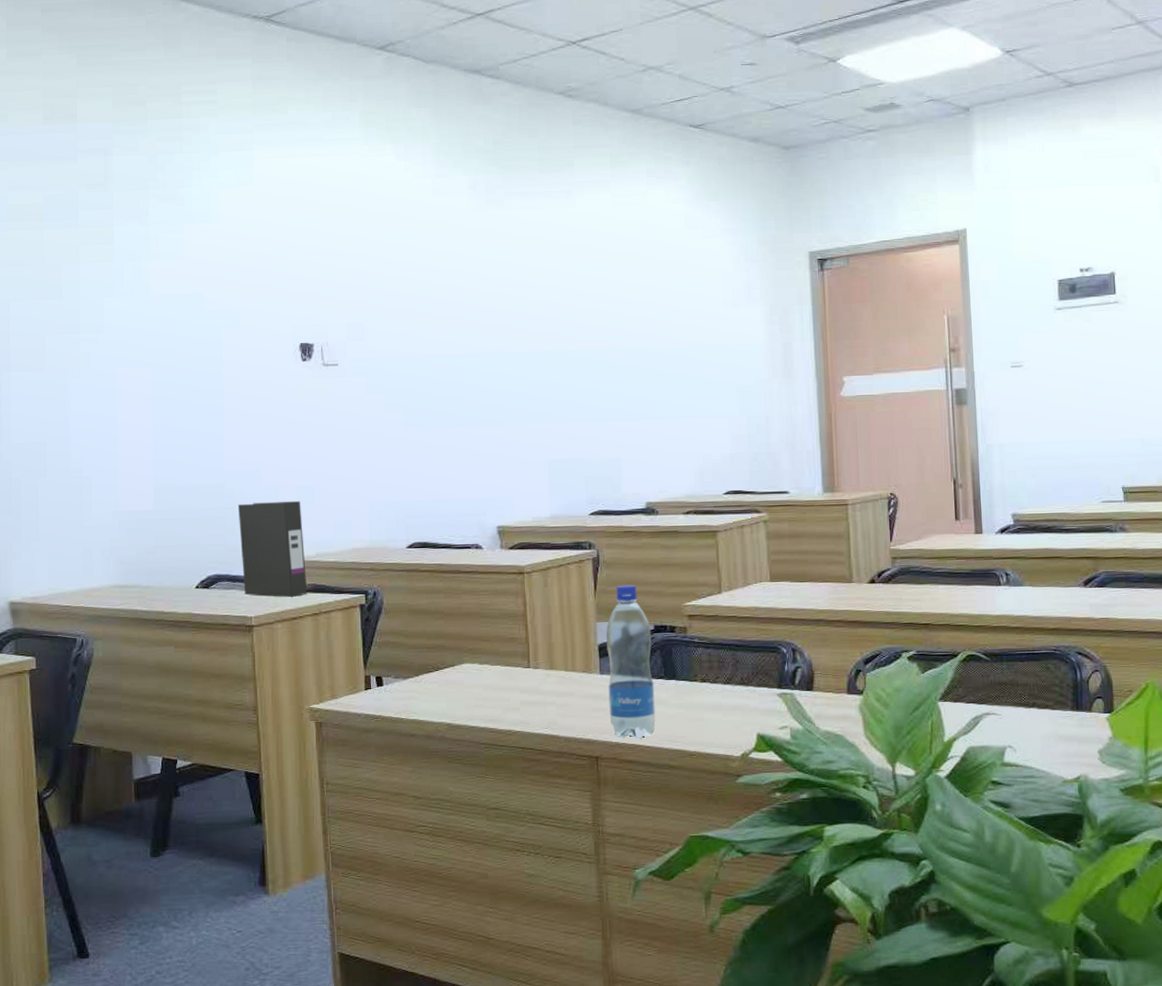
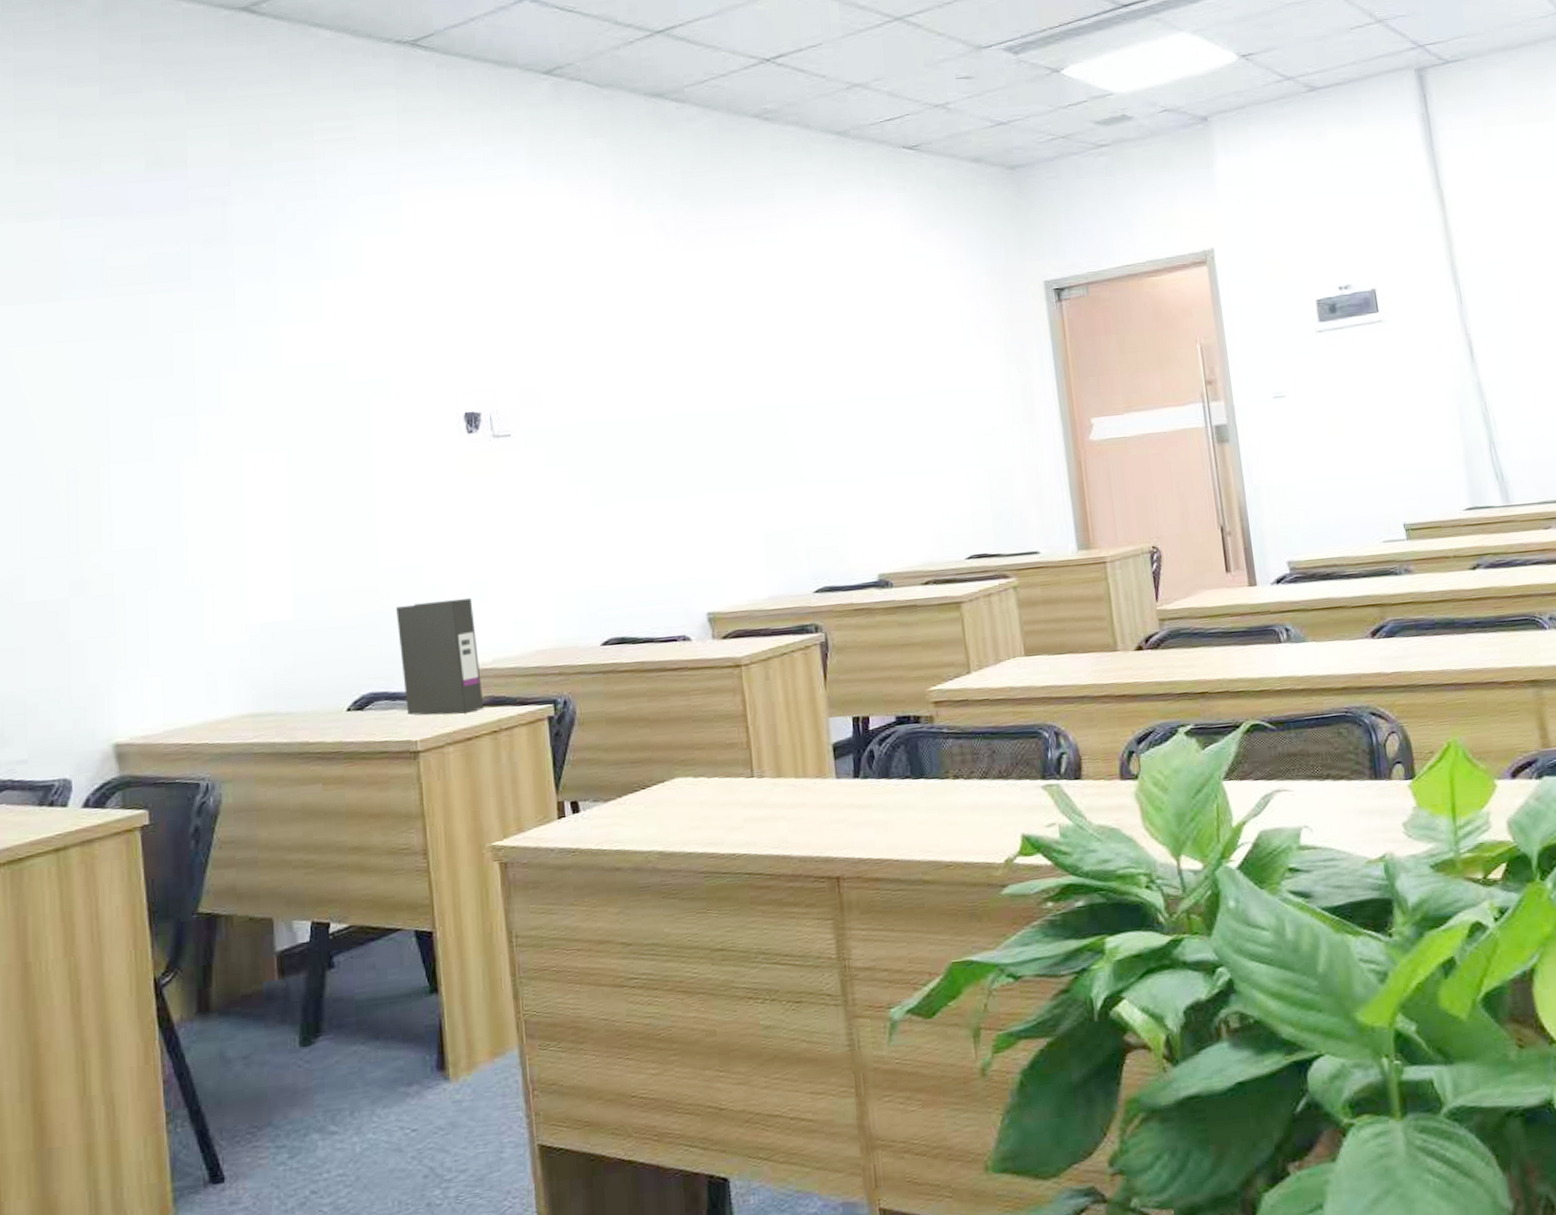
bottle: present [606,584,656,740] -> none [840,670,904,855]

